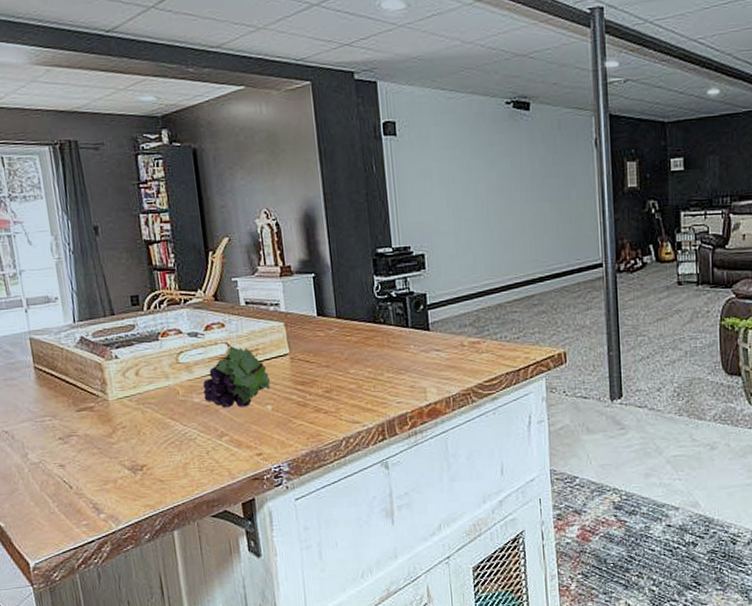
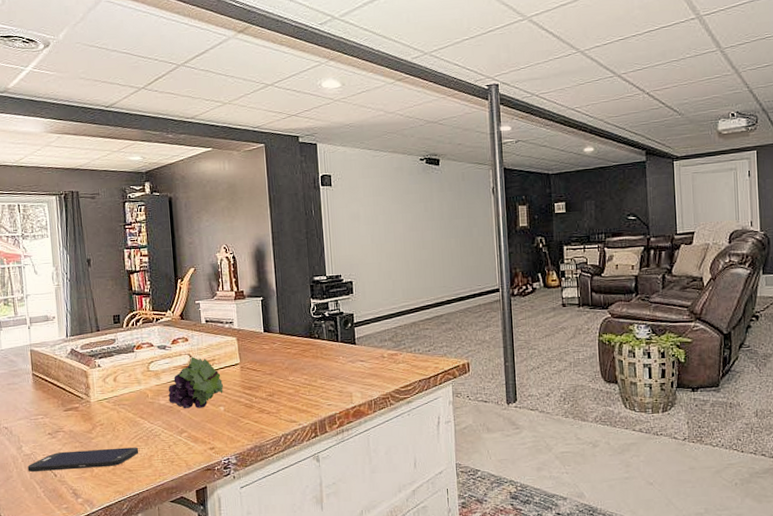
smartphone: none [36,453,171,483] -> present [28,447,139,472]

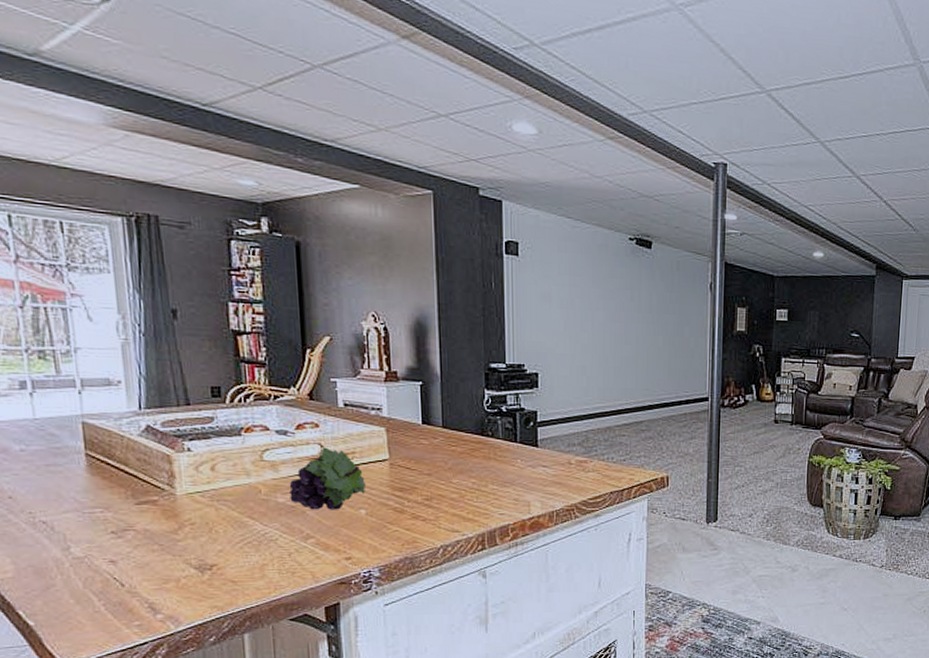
smartphone: present [28,447,139,472] -> none [79,553,247,579]

